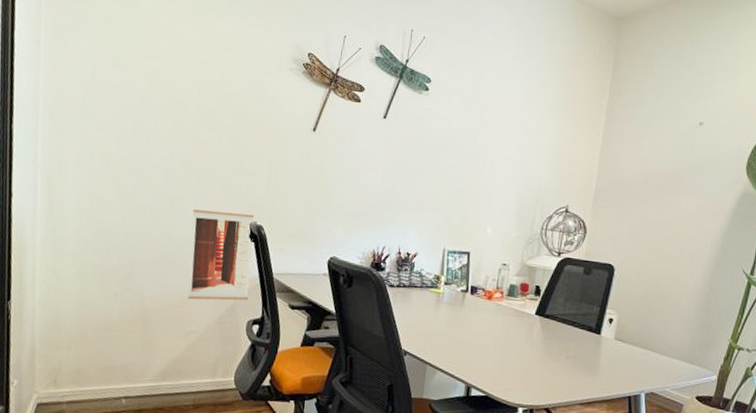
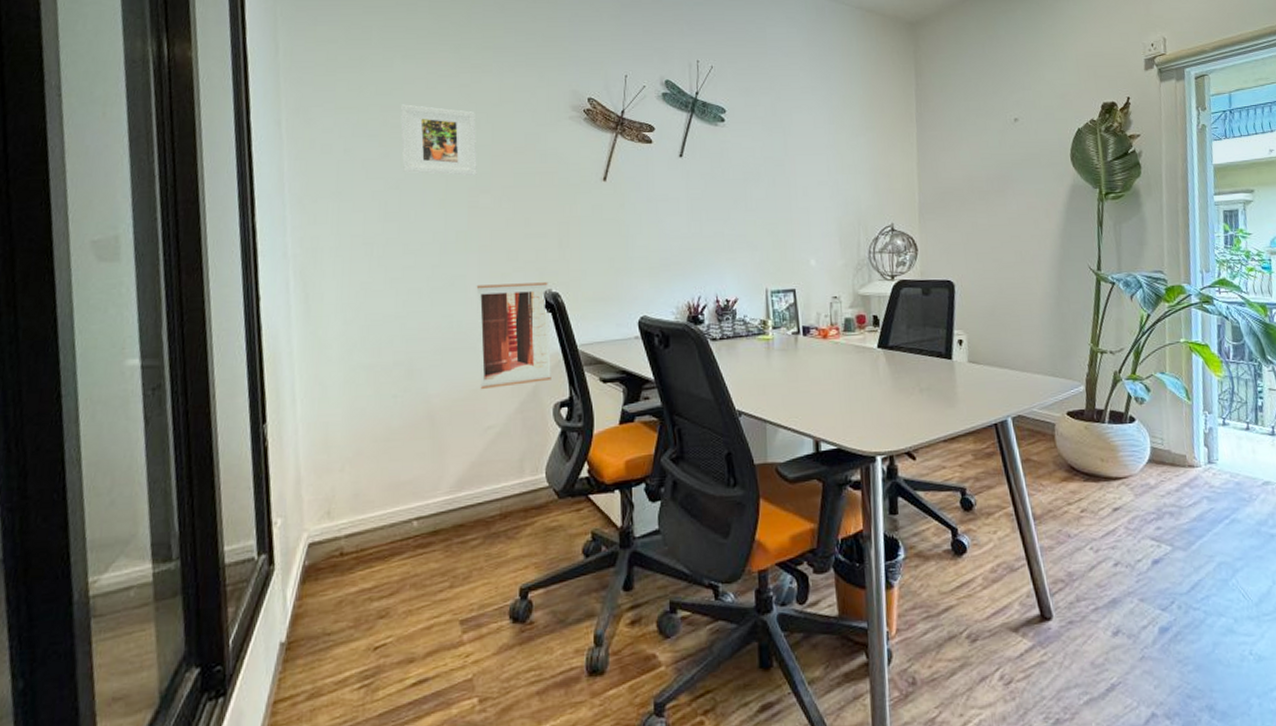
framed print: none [140,38,207,112] -> present [401,104,477,176]

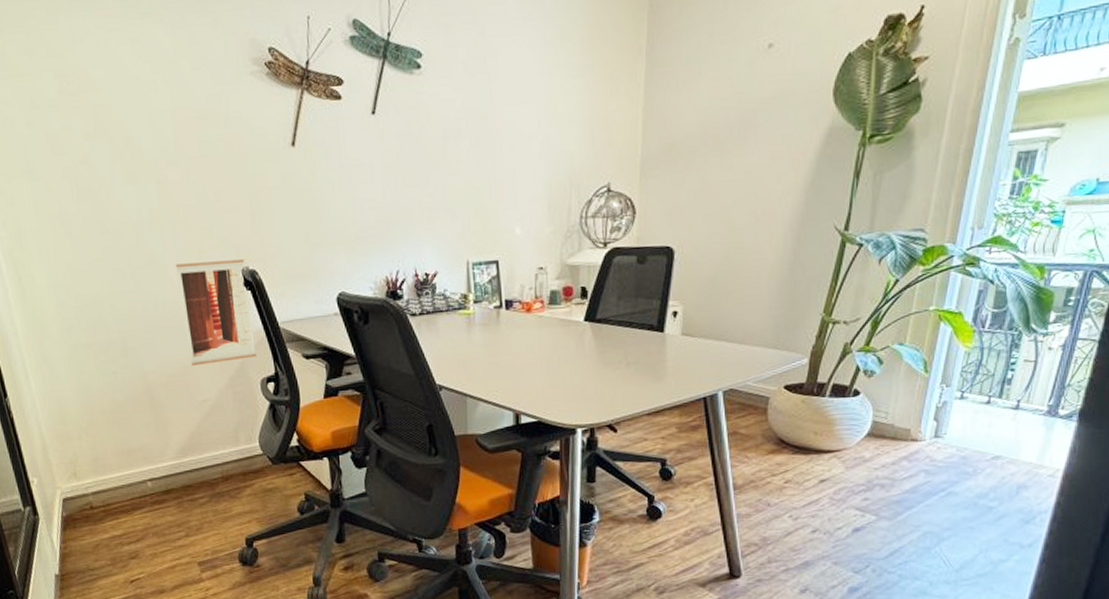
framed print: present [401,104,477,176] -> none [74,67,161,147]

